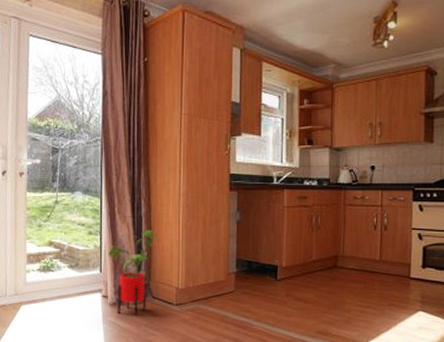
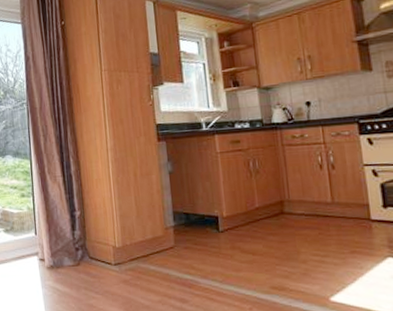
house plant: present [108,229,159,316] -> none [41,187,91,279]

